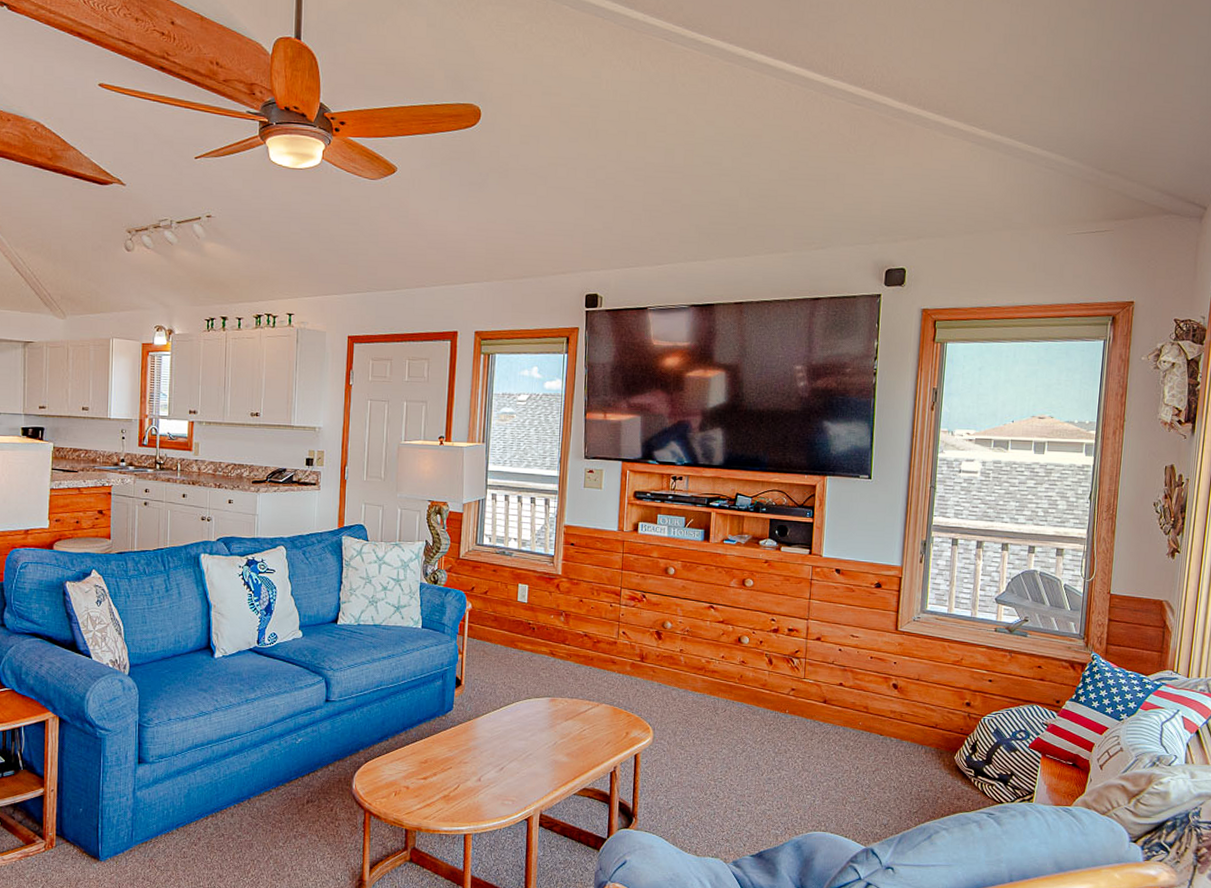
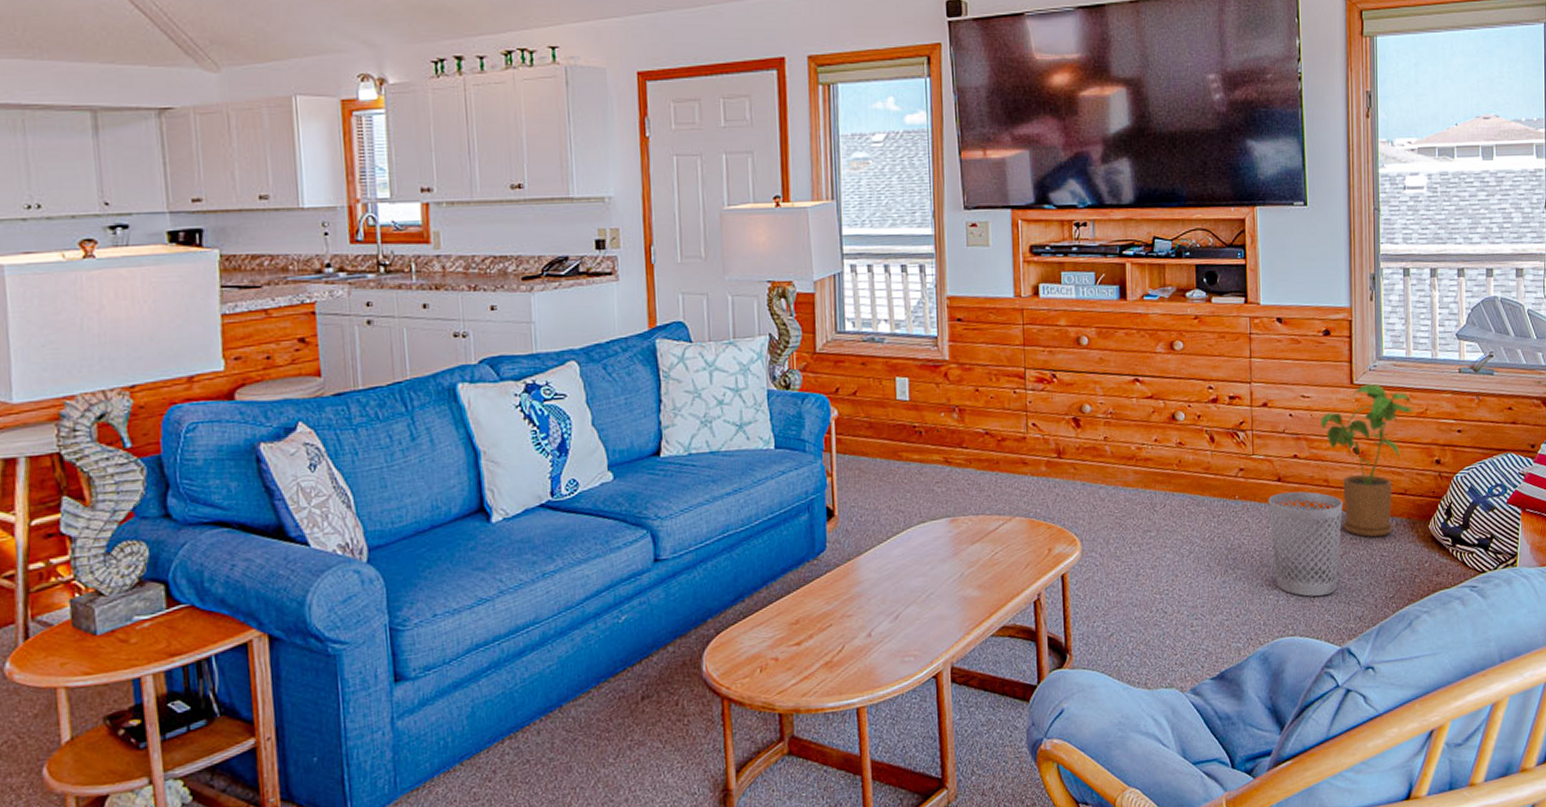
wastebasket: none [813,712,879,803] -> present [1268,491,1343,597]
house plant: none [866,632,949,761] -> present [1321,384,1413,538]

